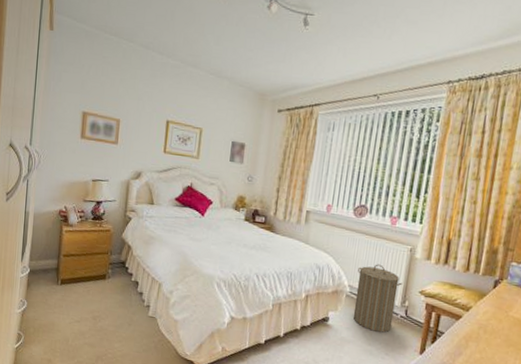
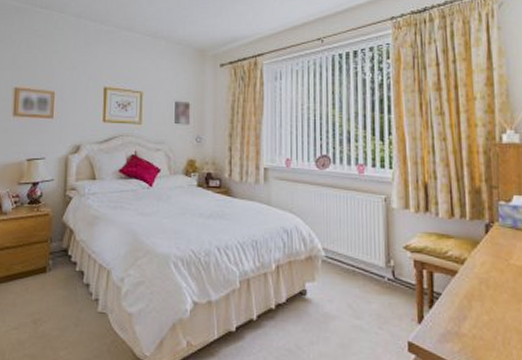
laundry hamper: present [353,264,402,333] -> none [331,220,383,301]

